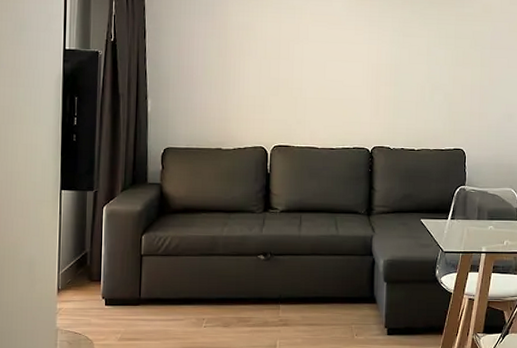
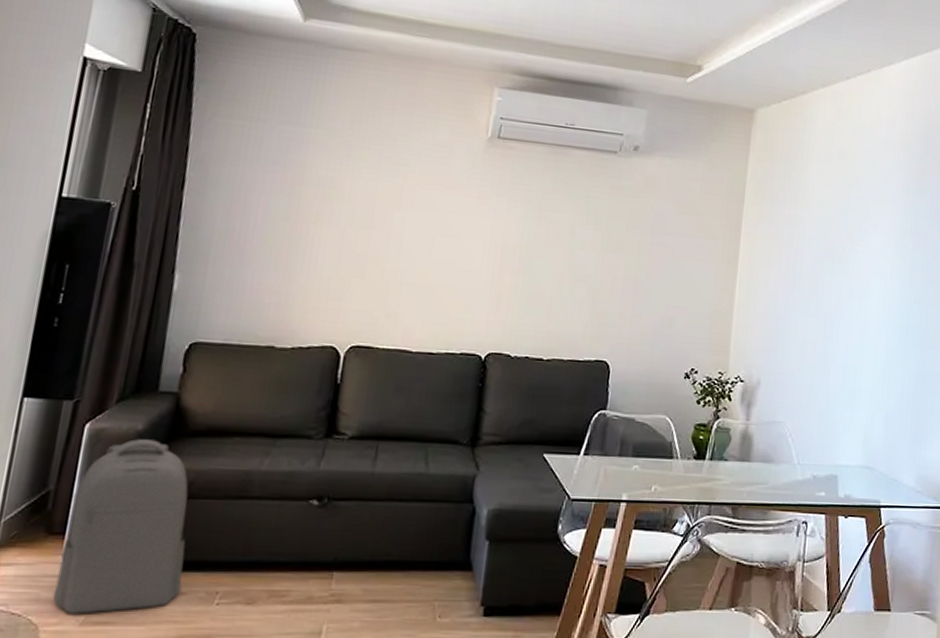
backpack: none [99,216,180,333] -> present [52,439,189,614]

